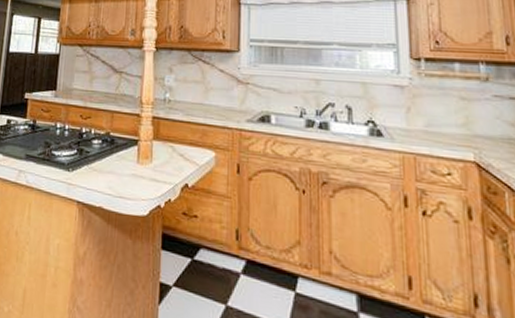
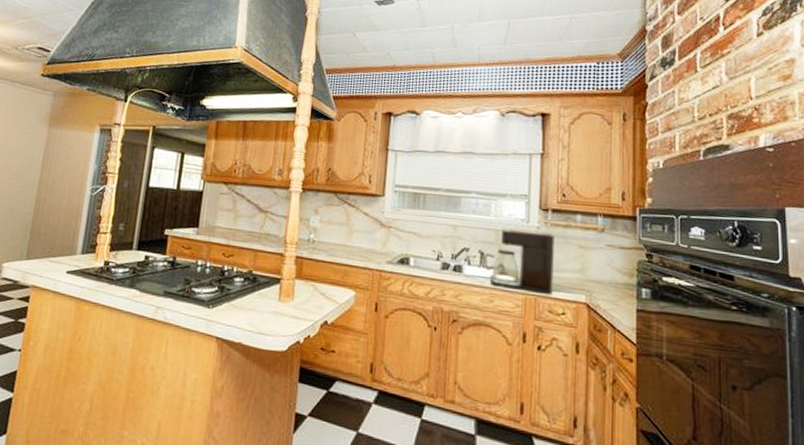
coffee maker: none [353,80,435,154] -> present [484,228,554,296]

